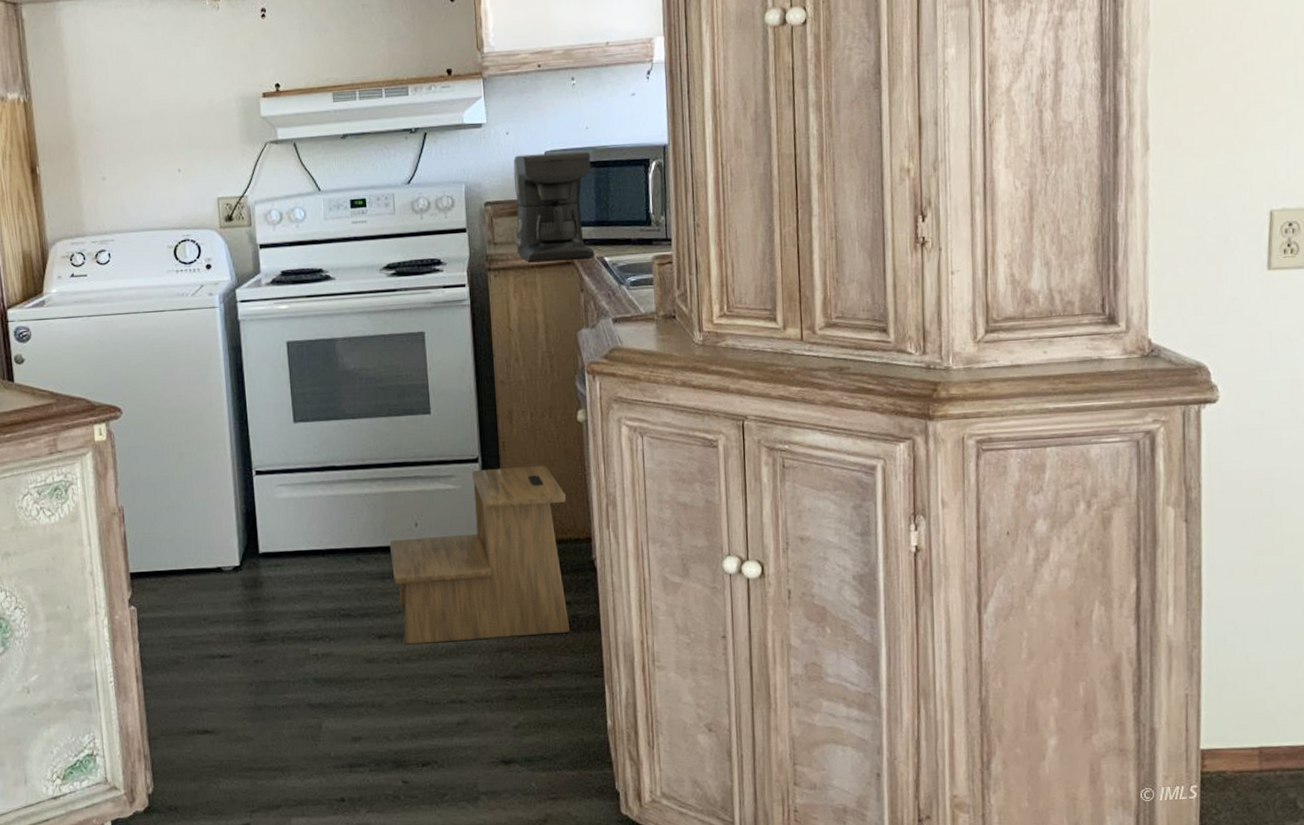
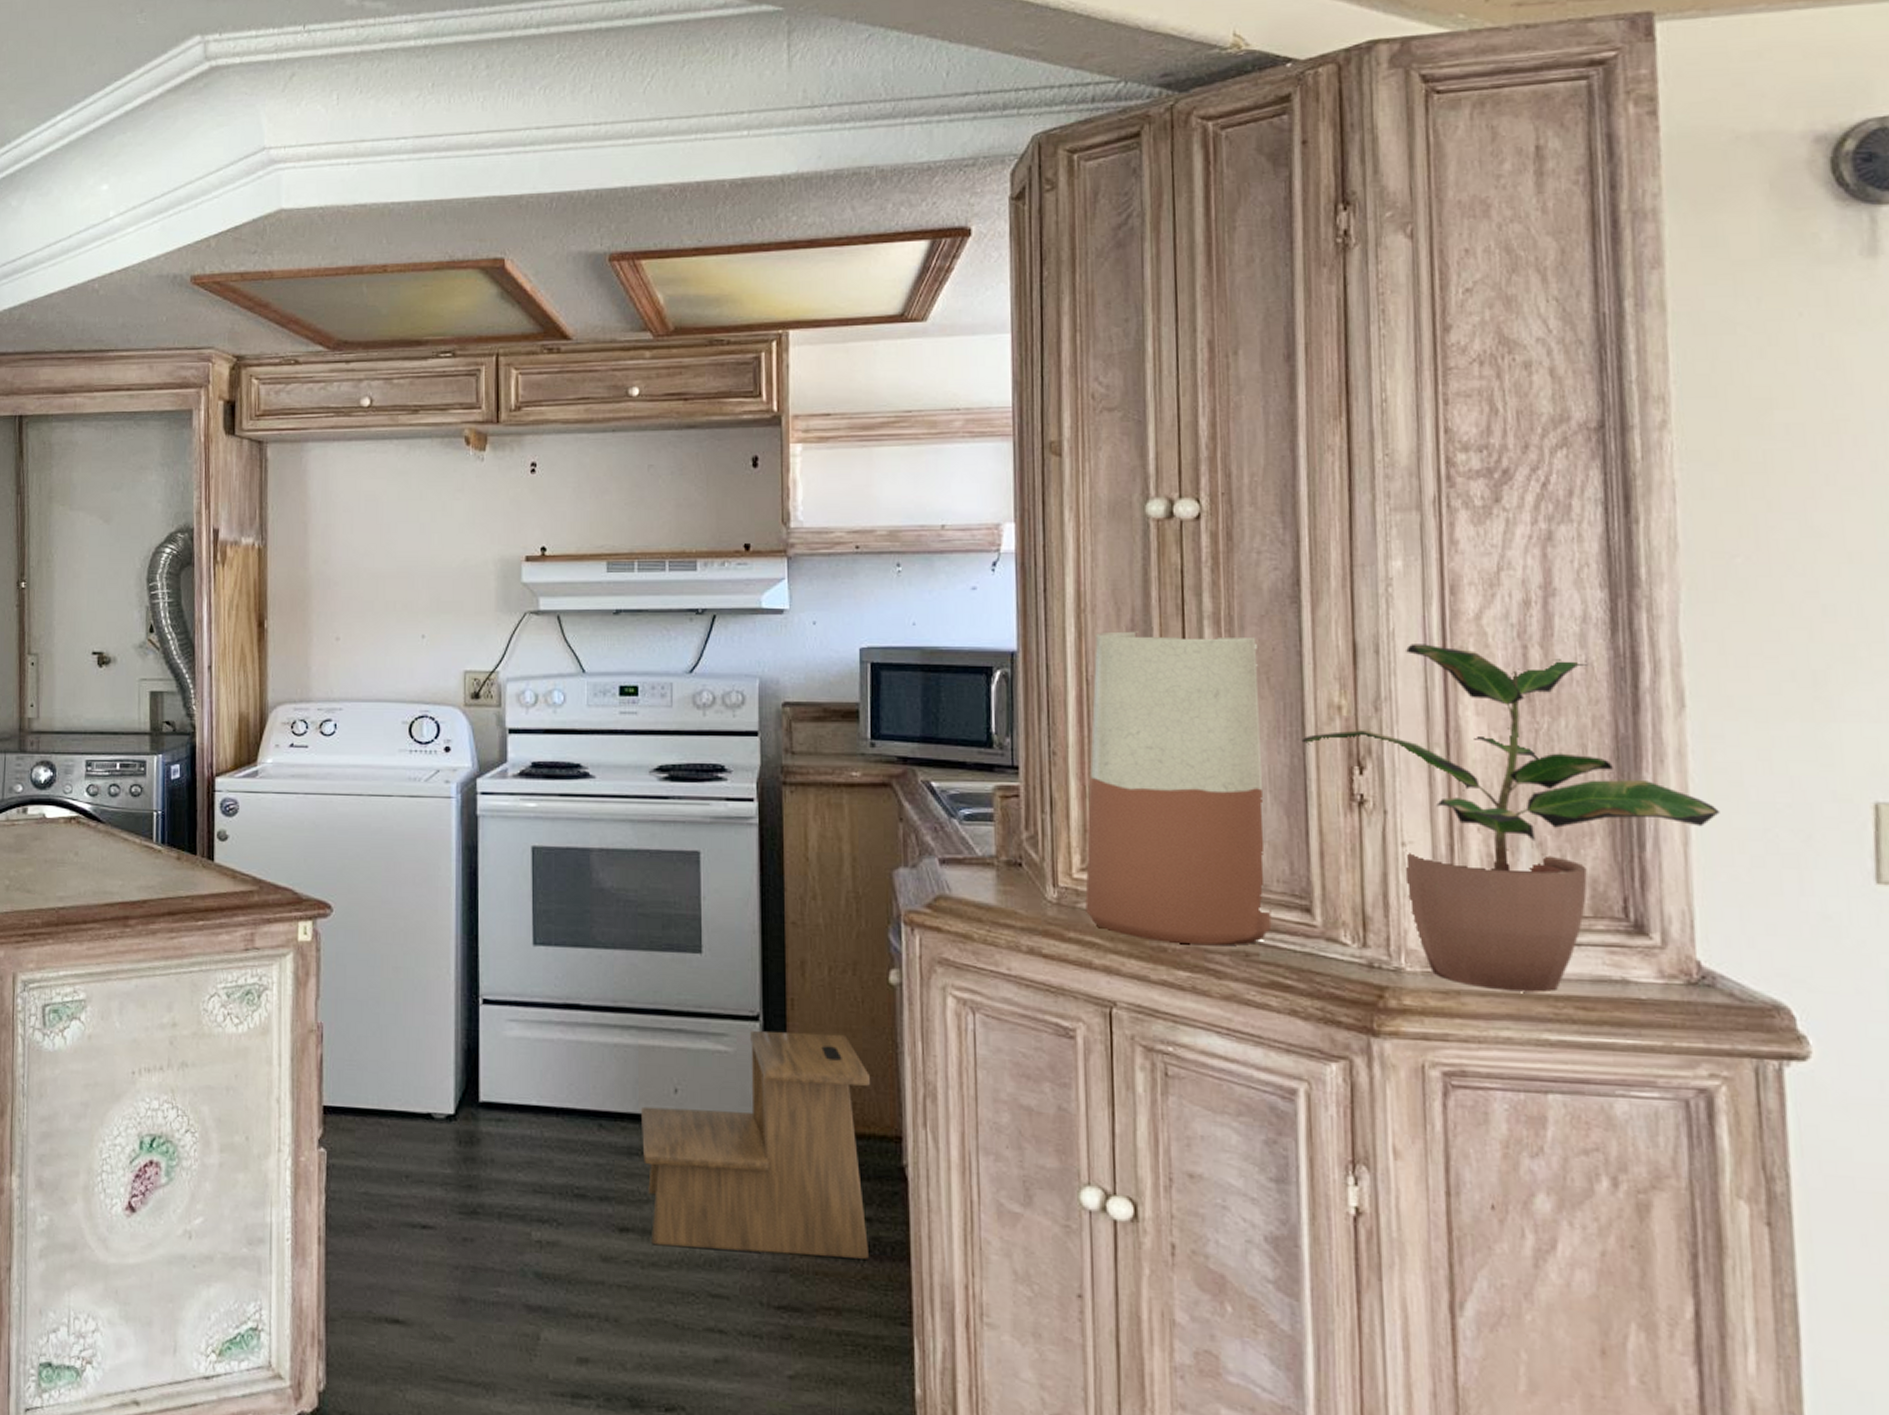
coffee maker: present [513,151,595,262] -> none [818,650,919,780]
vase: none [723,117,859,367] -> present [1085,631,1272,946]
potted plant: none [880,114,1168,377] -> present [1301,644,1720,993]

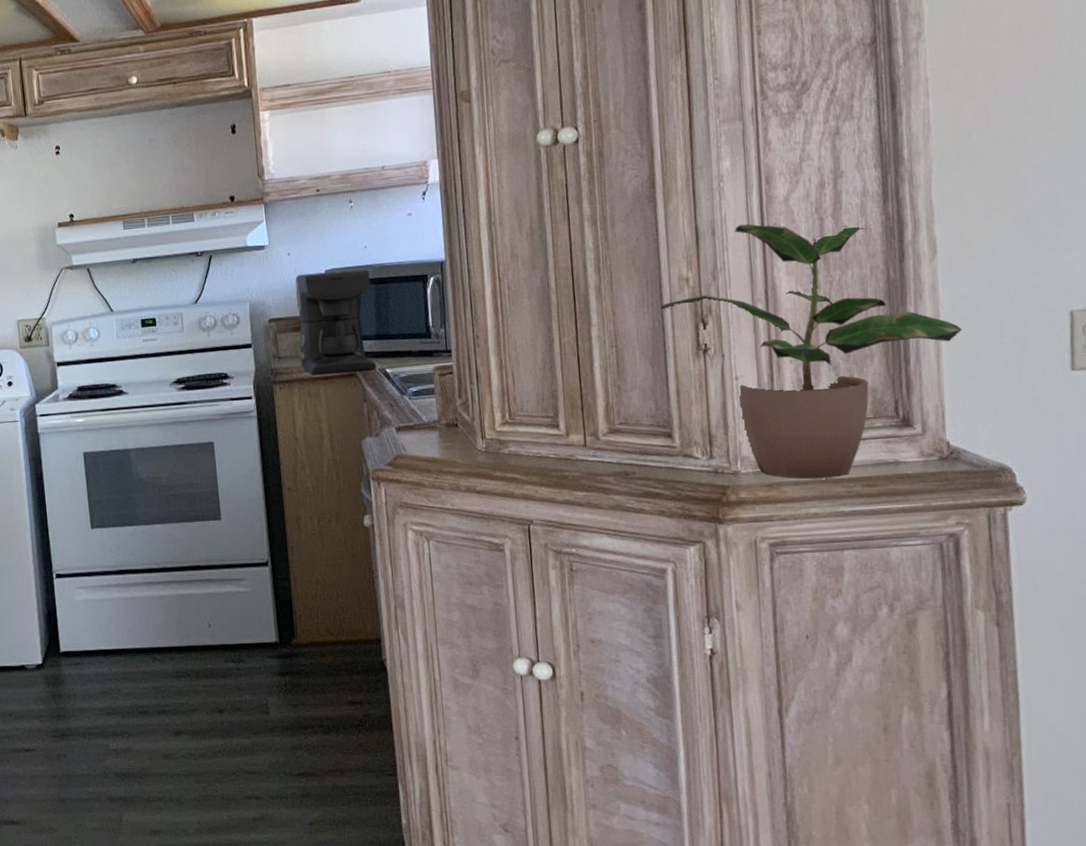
step stool: present [640,1031,870,1259] -> none [184,568,362,742]
coffee maker: none [818,650,919,780] -> present [295,268,377,374]
vase: present [1085,631,1272,946] -> none [503,230,644,472]

